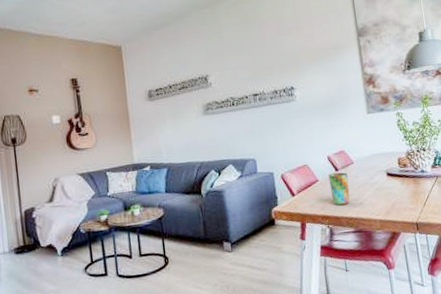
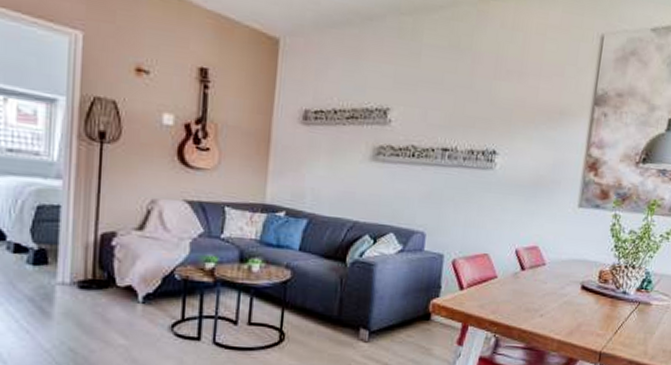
cup: present [328,172,350,206] -> none [508,271,534,314]

